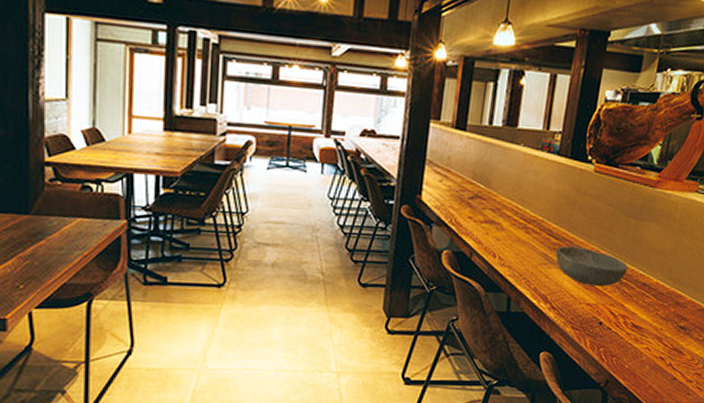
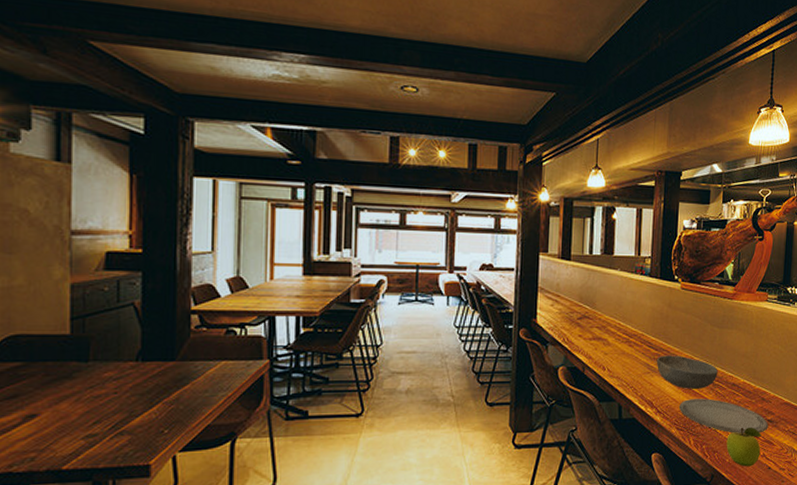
plate: none [577,296,680,340] -> present [679,398,769,434]
fruit: none [627,332,670,375] -> present [726,427,762,467]

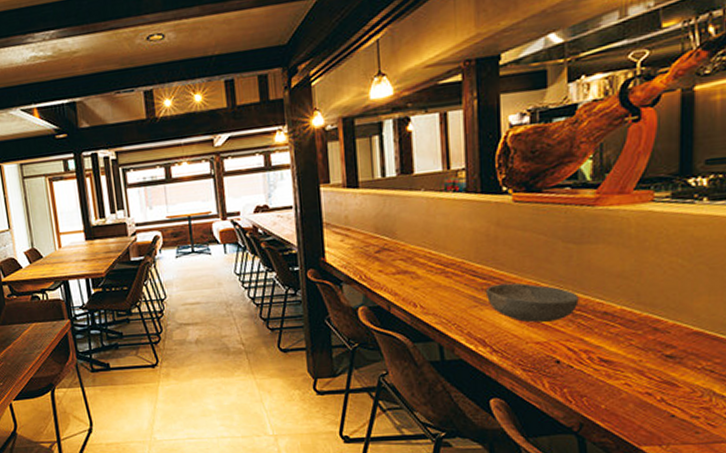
plate: present [679,398,769,434] -> none [524,332,667,374]
fruit: present [726,427,762,467] -> none [599,364,656,414]

